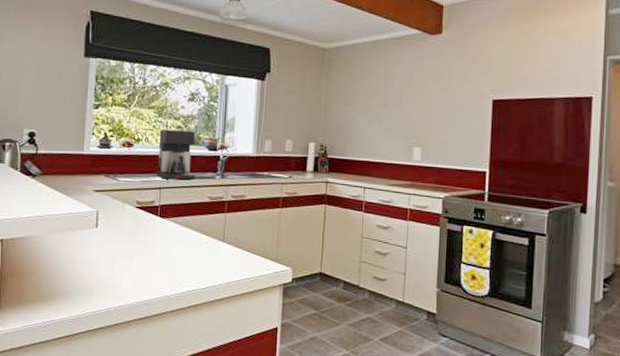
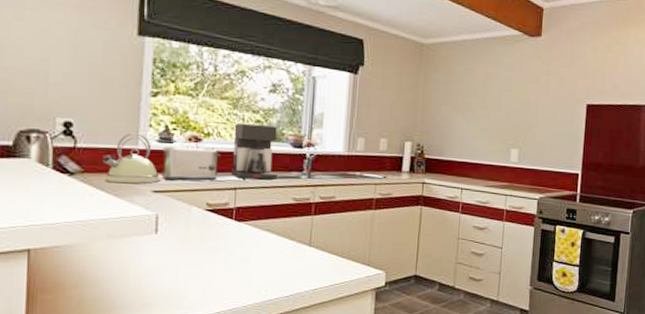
kettle: none [57,140,100,185] -> present [102,132,159,184]
toaster: none [101,151,149,182] -> present [161,146,222,182]

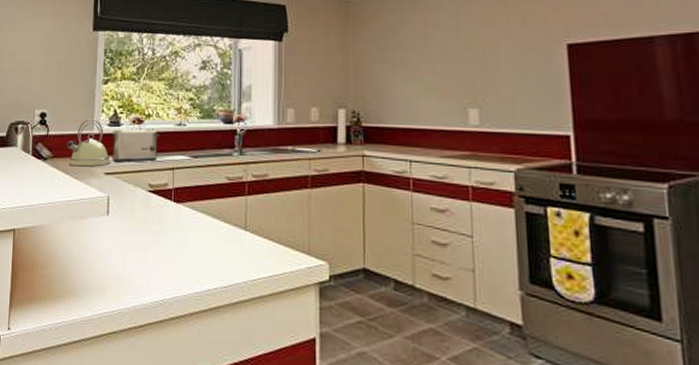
coffee maker: present [231,122,277,180] -> none [169,102,211,159]

